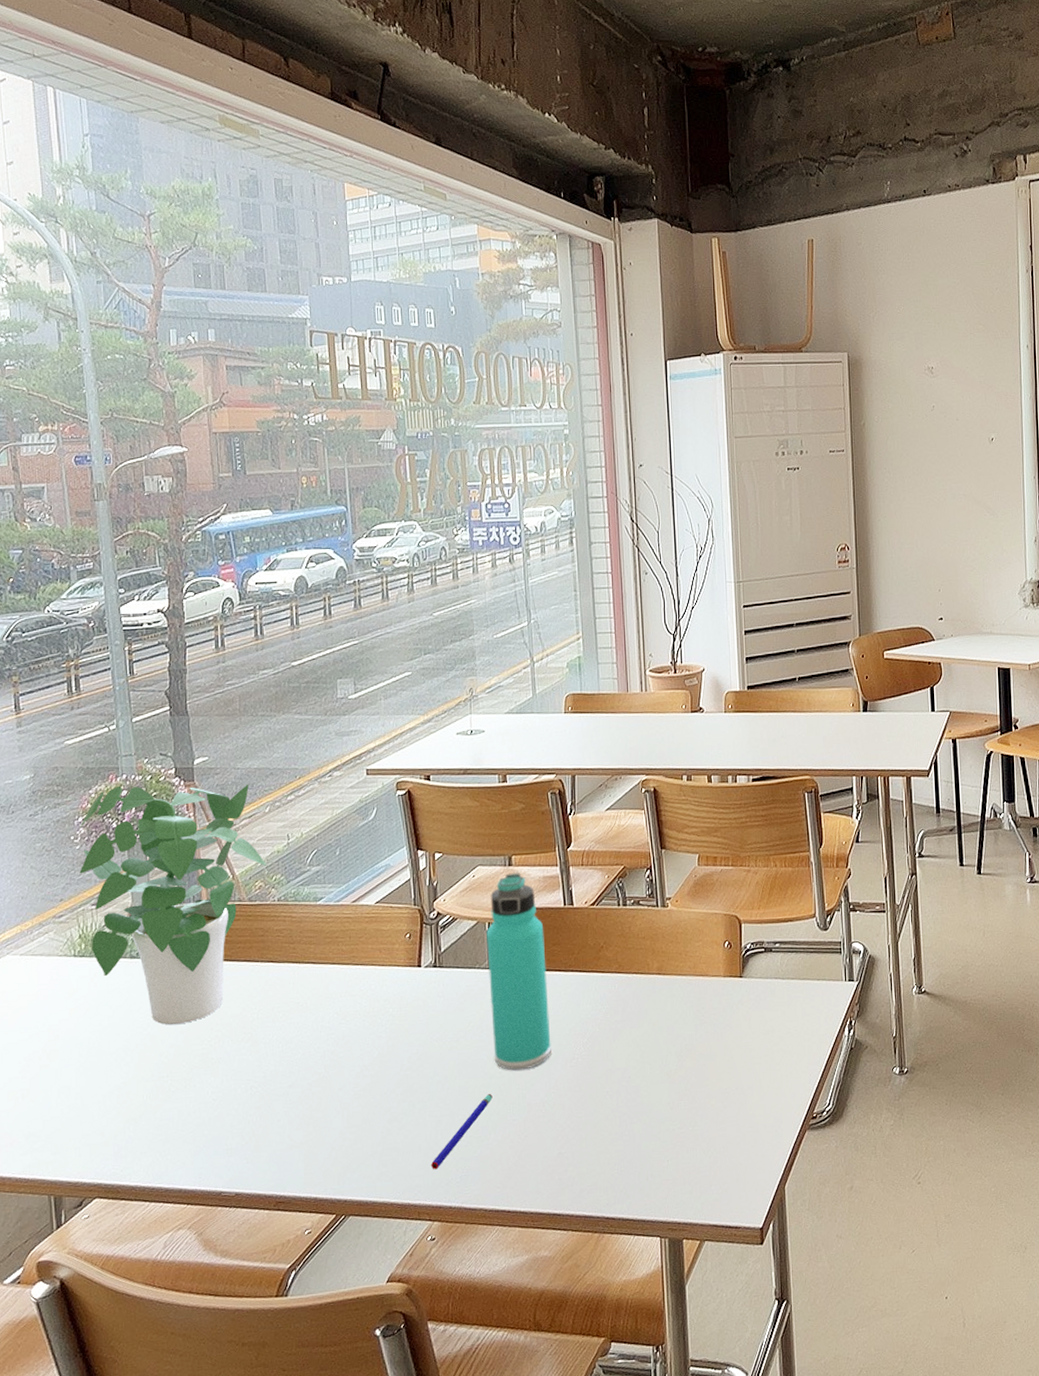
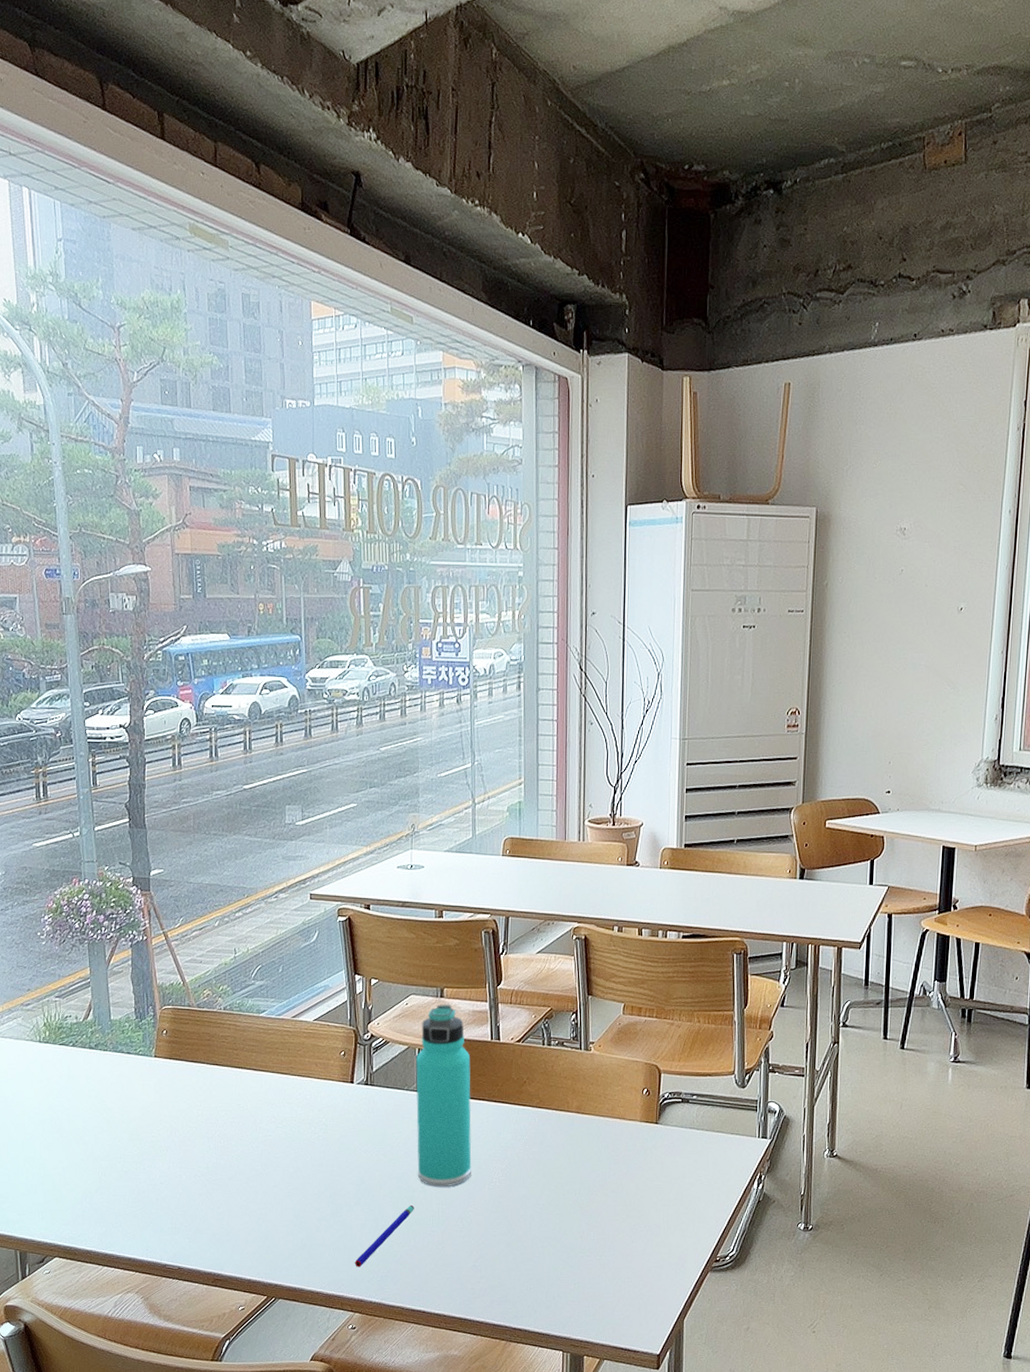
potted plant: present [79,784,267,1025] -> none [45,890,215,1112]

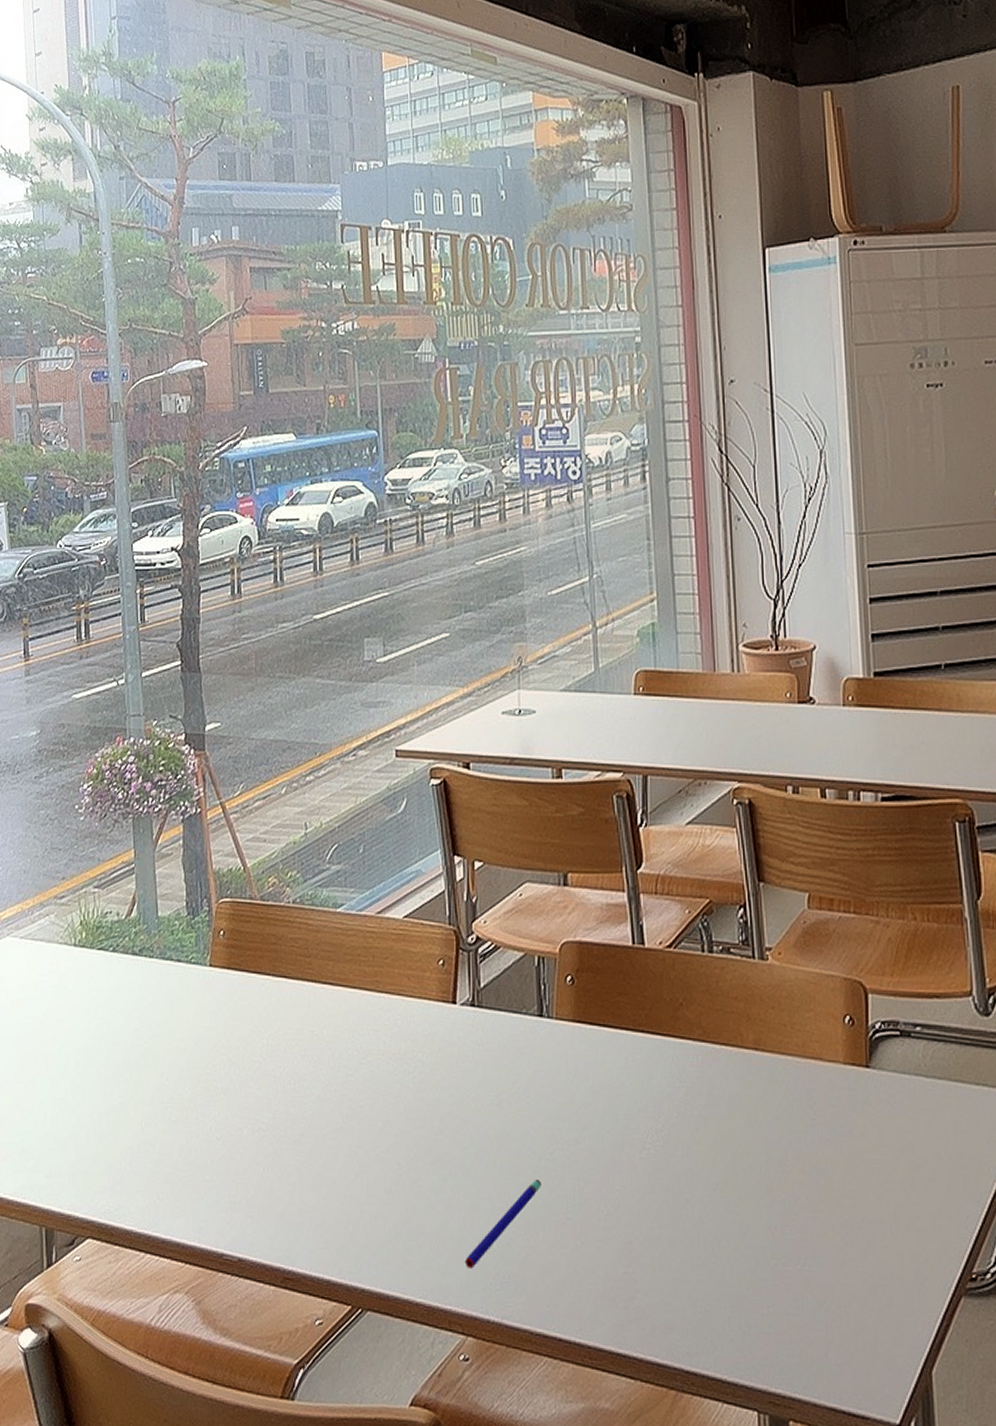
thermos bottle: present [416,1003,472,1187] -> none [536,894,616,1154]

